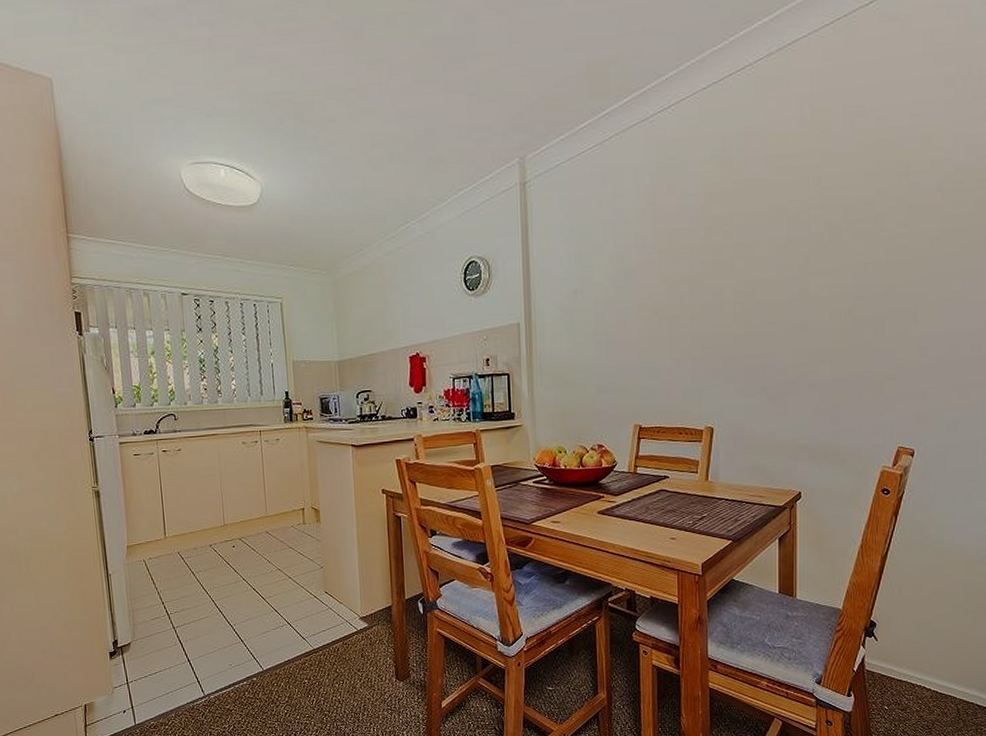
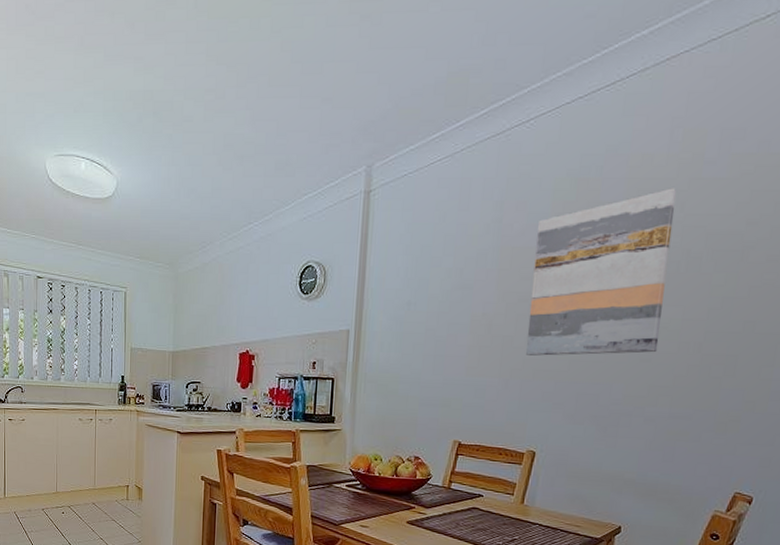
wall art: none [691,164,813,333] -> present [525,188,677,356]

